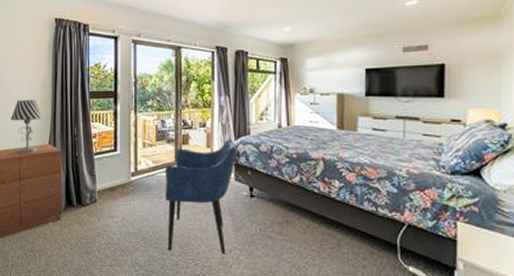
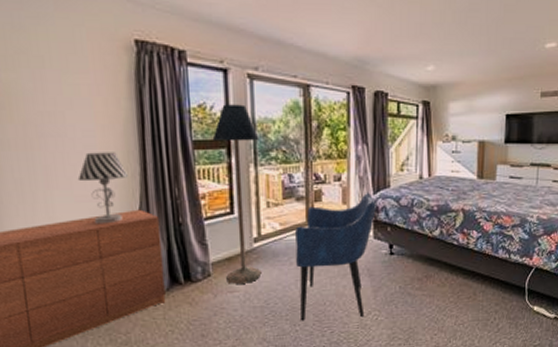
floor lamp: none [104,63,139,212] -> present [212,104,262,285]

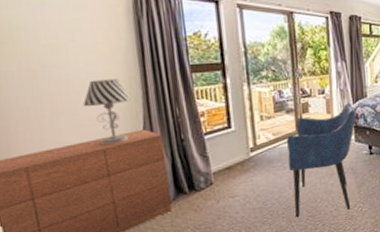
floor lamp: present [212,104,262,285] -> none [208,31,259,190]

